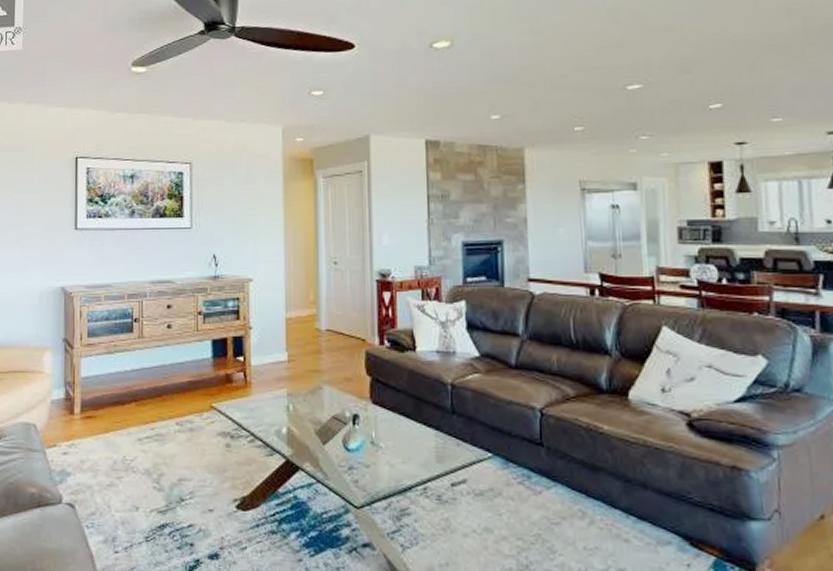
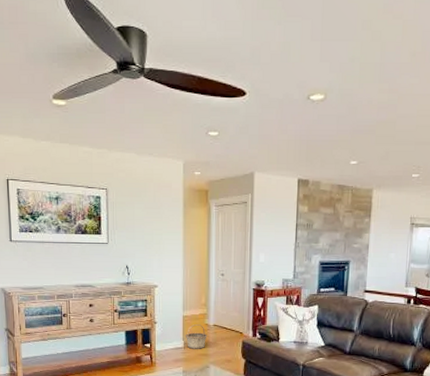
basket: none [289,329,319,363] -> present [185,324,207,349]

